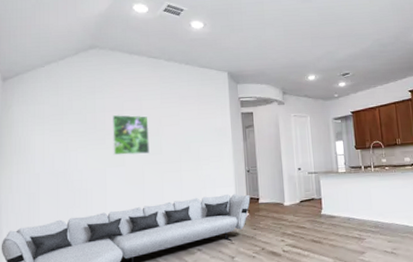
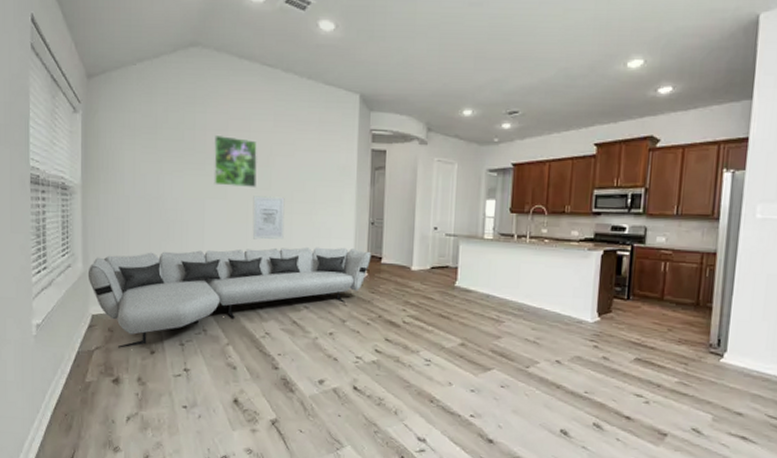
wall art: none [147,158,176,197] -> present [252,196,285,240]

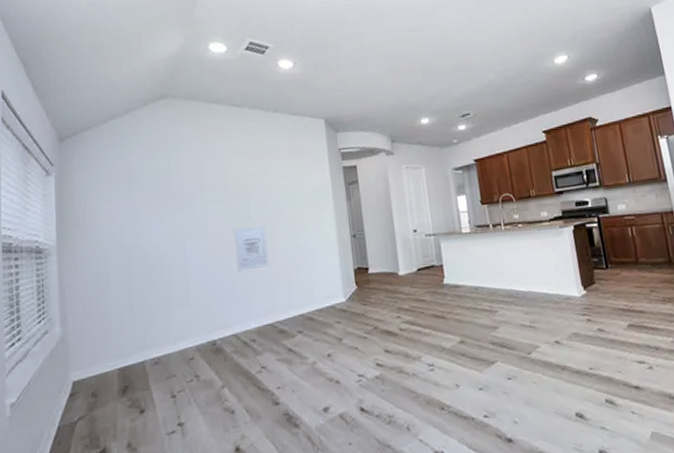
sofa: present [87,247,372,348] -> none [66,263,358,414]
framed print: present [213,136,258,188] -> none [189,175,236,224]

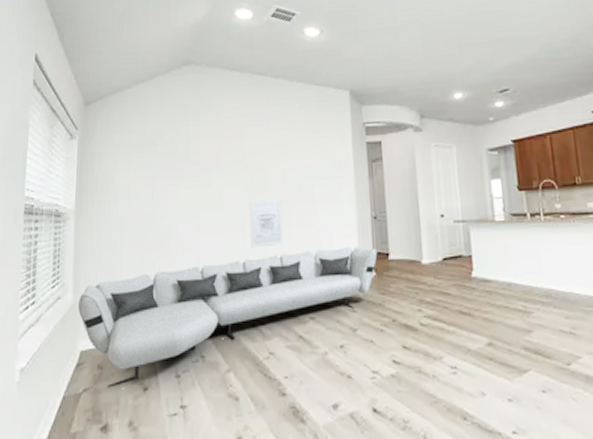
sofa: none [66,263,358,414] -> present [77,247,378,388]

